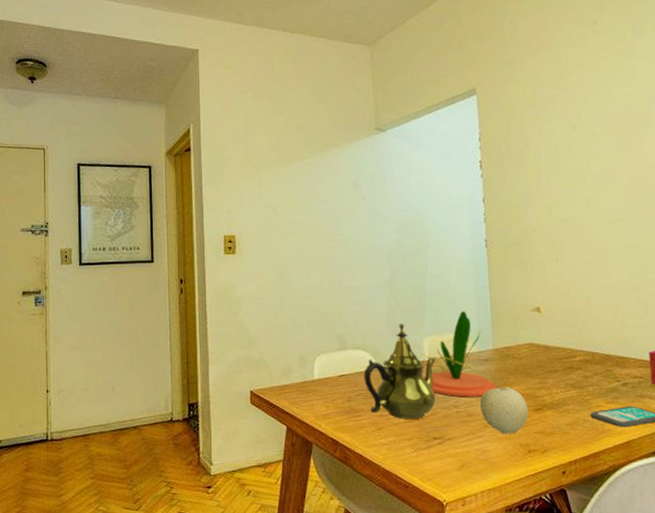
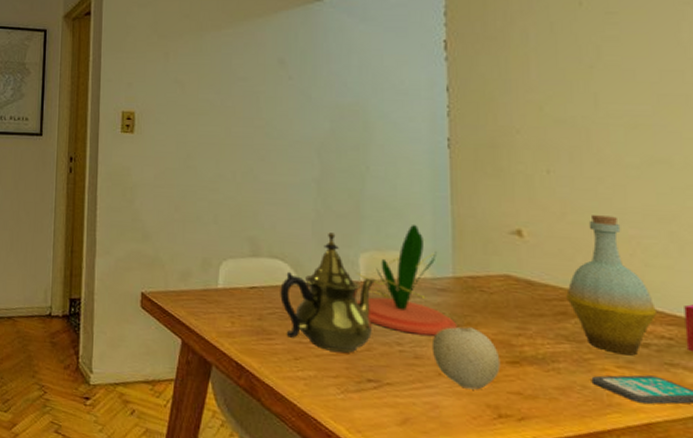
bottle: none [572,290,631,393] -> present [566,215,656,356]

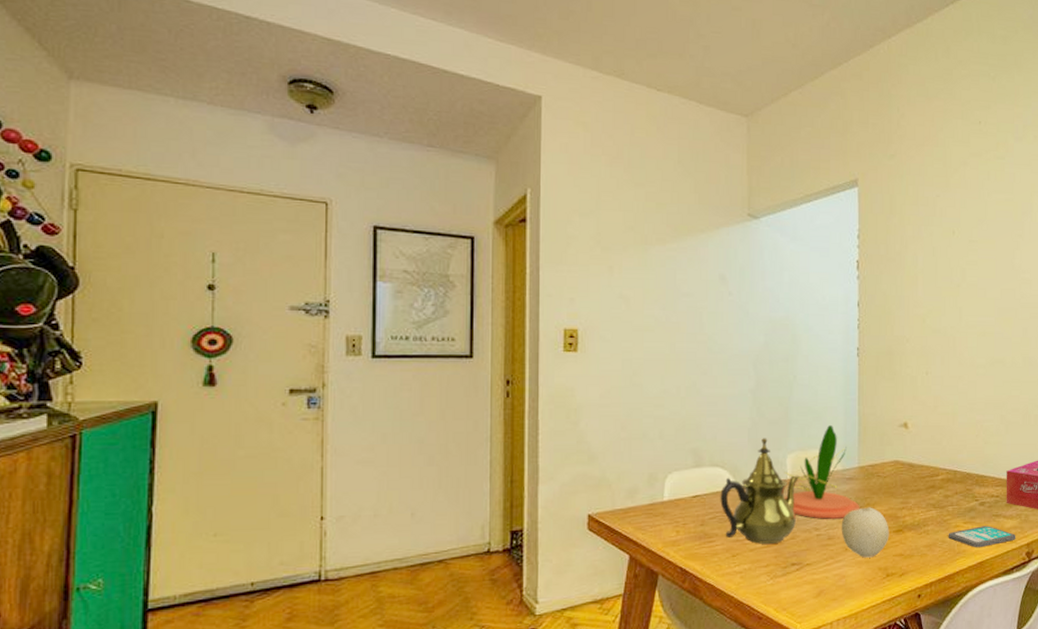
bottle: present [566,215,656,356] -> none [935,406,990,513]

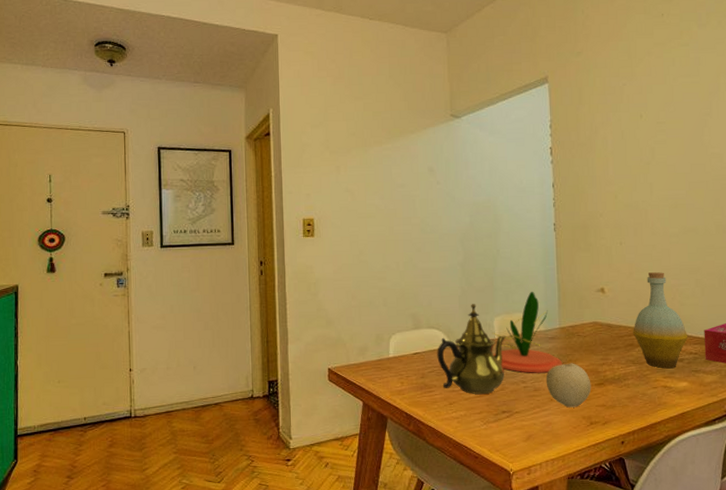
bottle: none [935,406,990,513] -> present [633,272,687,369]
smartphone: present [948,526,1016,548] -> none [648,380,717,401]

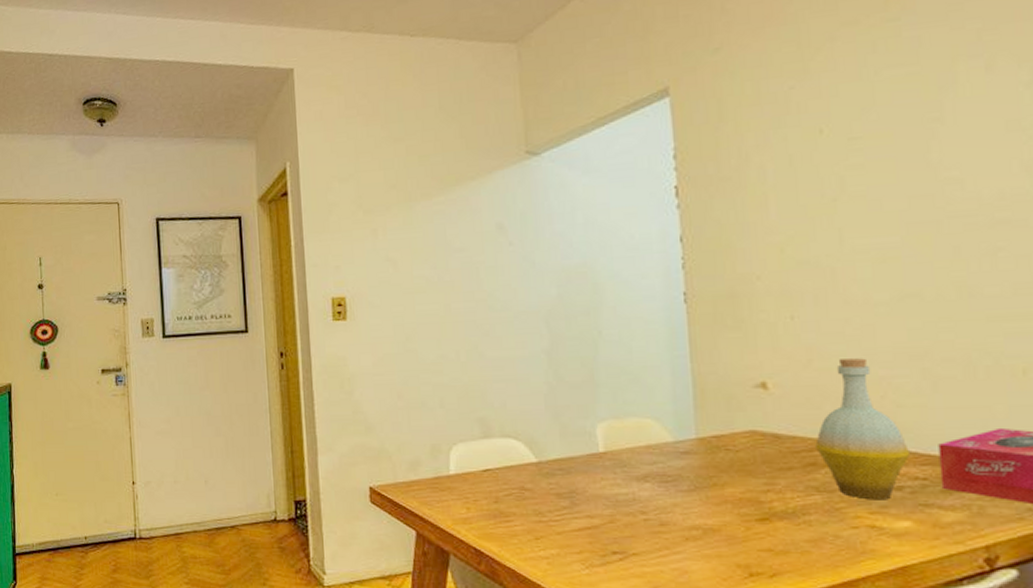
teapot: present [437,304,506,394] -> none [515,405,616,527]
plant: present [492,291,563,373] -> none [594,387,703,501]
fruit: present [546,363,592,408] -> none [677,488,750,551]

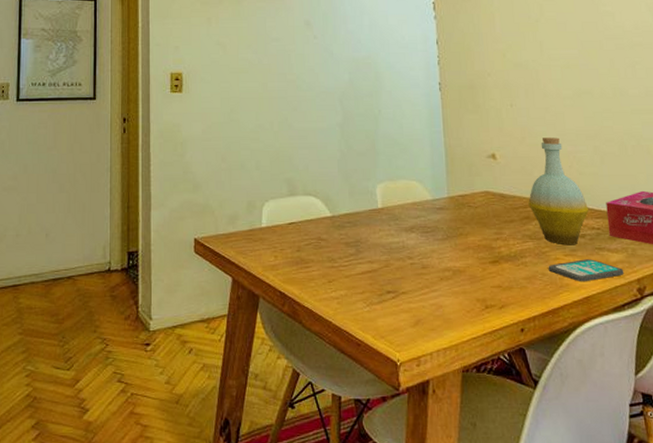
smartphone: none [843,518,964,548] -> present [548,259,624,282]

